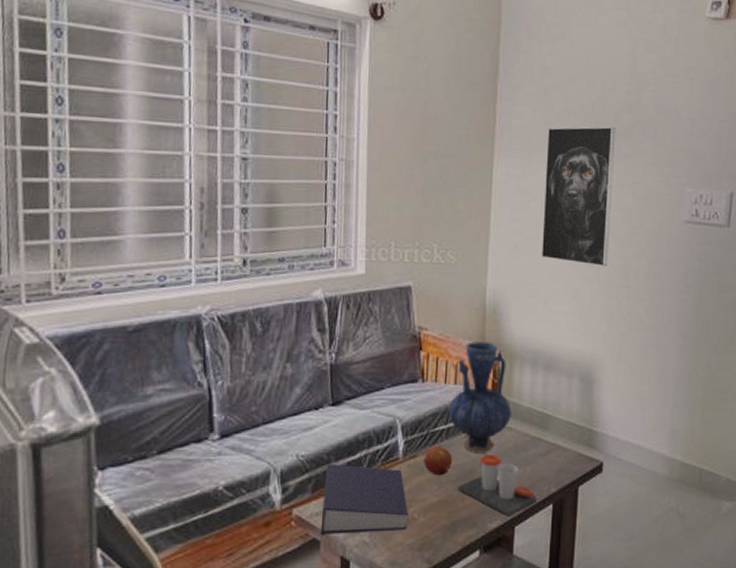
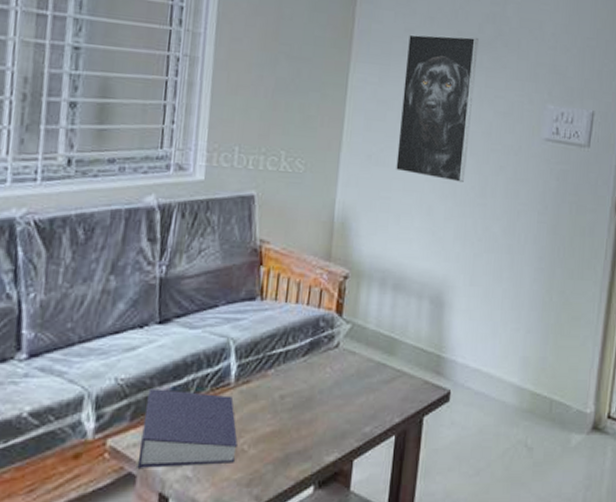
apple: present [424,445,453,476] -> none [258,369,290,404]
vase: present [449,341,512,453] -> none [288,257,356,379]
cup: present [457,455,538,517] -> none [293,381,380,449]

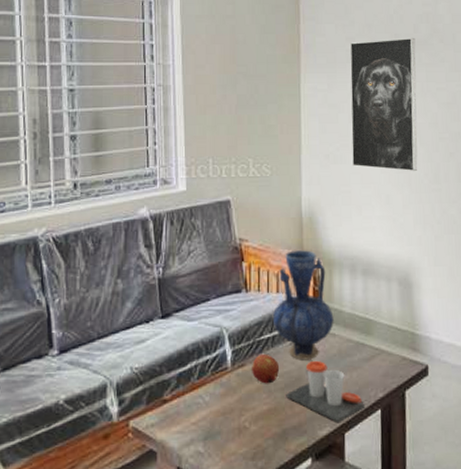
book: present [137,389,238,468] -> none [156,375,240,446]
apple: none [258,369,290,404] -> present [252,353,280,384]
vase: none [288,257,356,379] -> present [273,250,334,360]
cup: none [293,381,380,449] -> present [286,361,366,424]

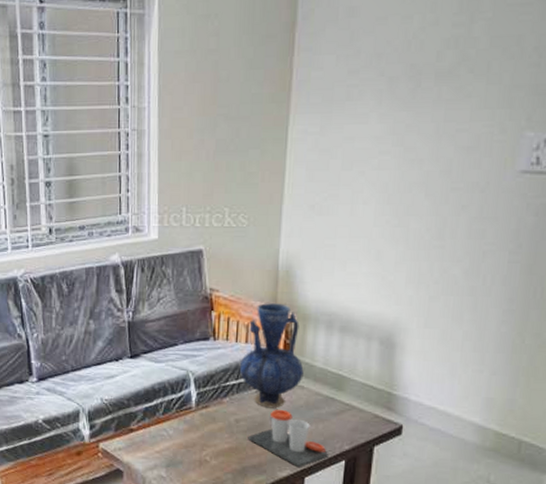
apple: present [252,353,280,384] -> none [215,398,244,426]
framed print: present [349,37,418,172] -> none [341,67,437,226]

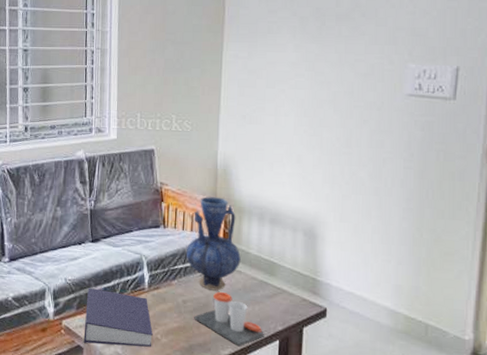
book: none [123,408,201,470] -> present [83,288,153,347]

